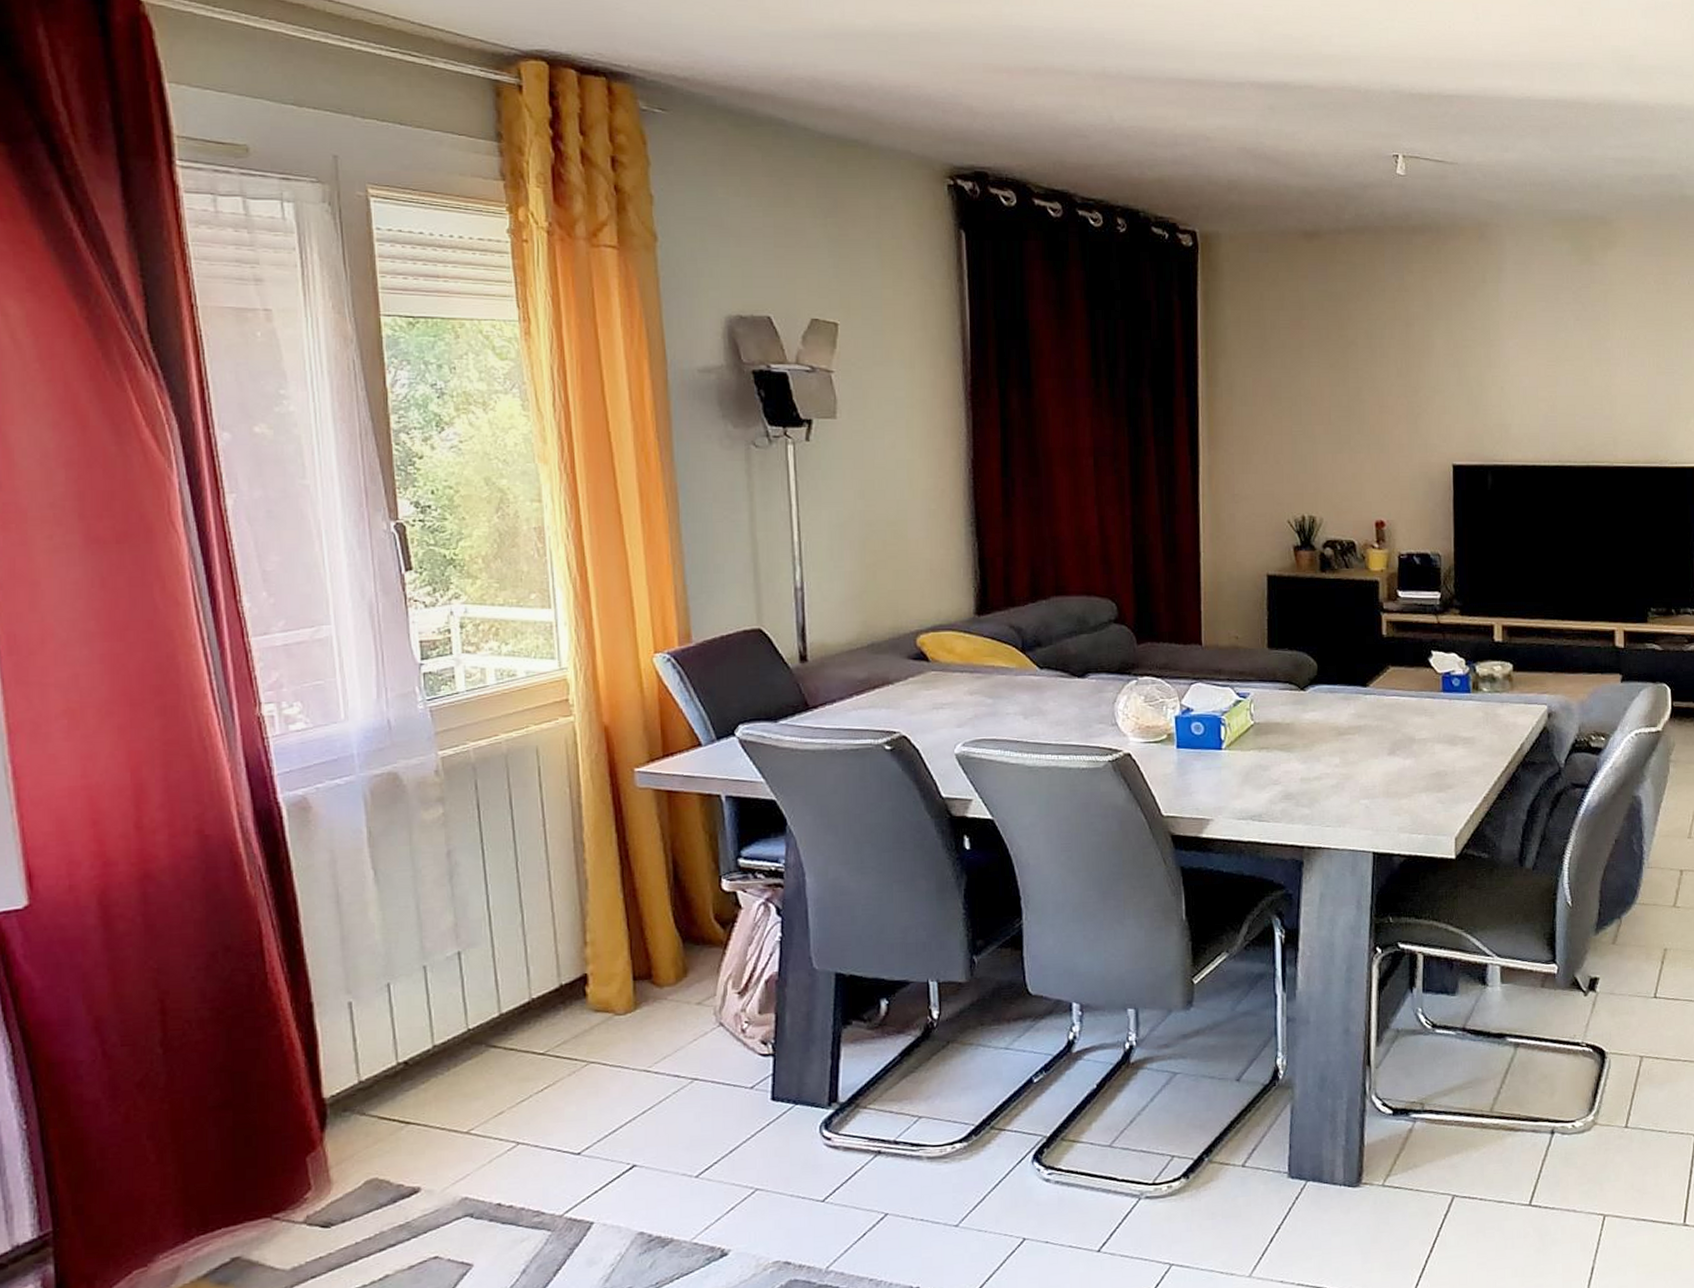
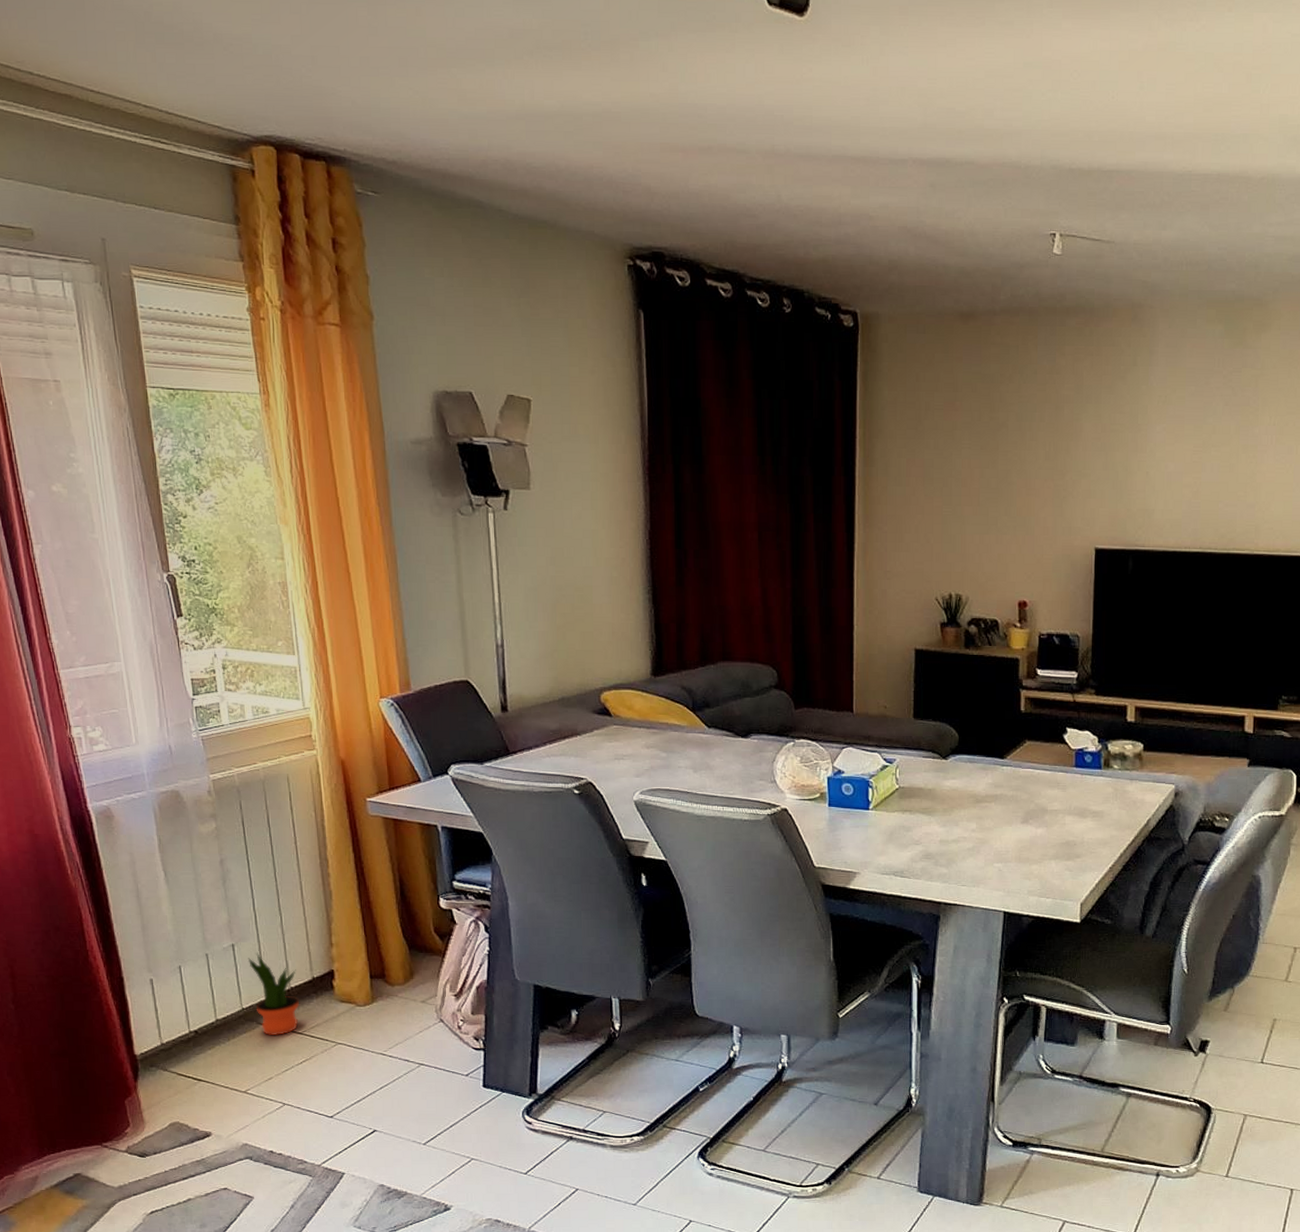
potted plant: none [477,959,543,1060] -> present [247,952,300,1035]

